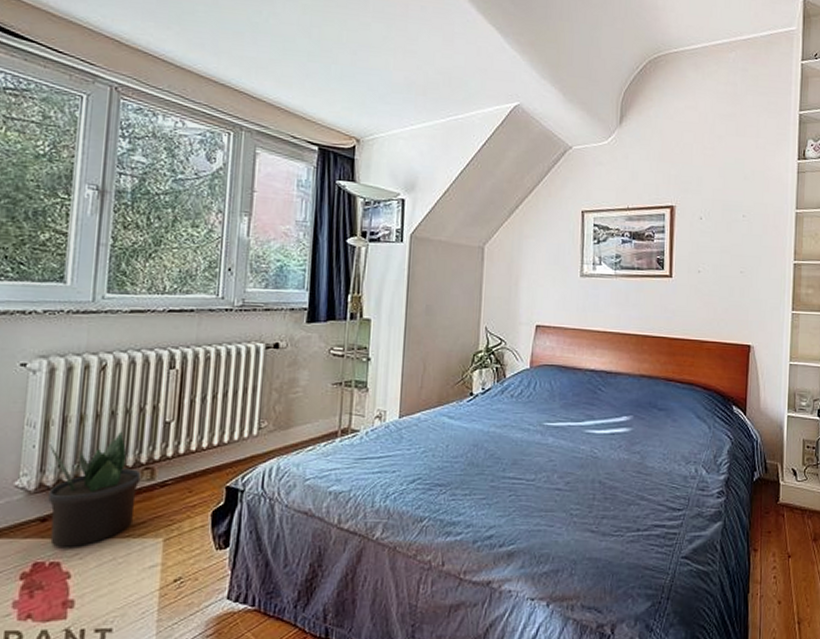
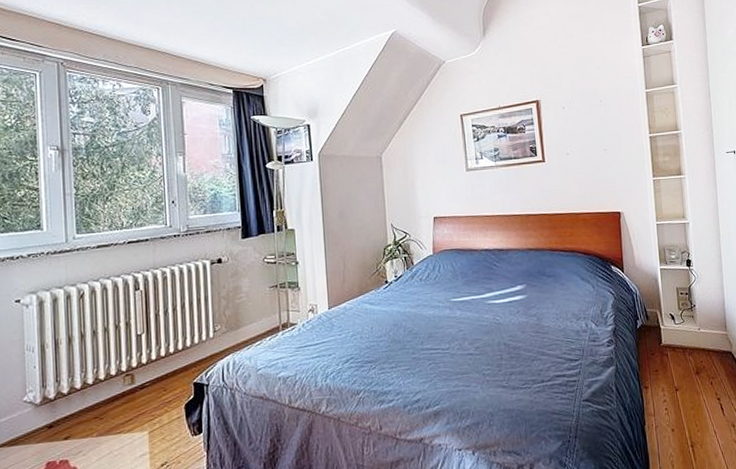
planter: present [48,431,141,547] -> none [47,346,124,448]

